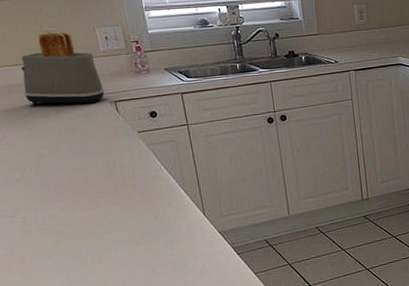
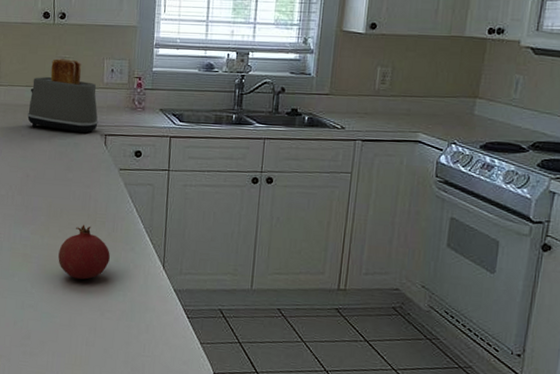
fruit: none [94,190,150,244] -> present [58,224,110,280]

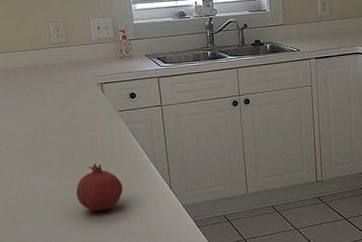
toaster: present [27,59,98,133] -> none [28,22,93,86]

